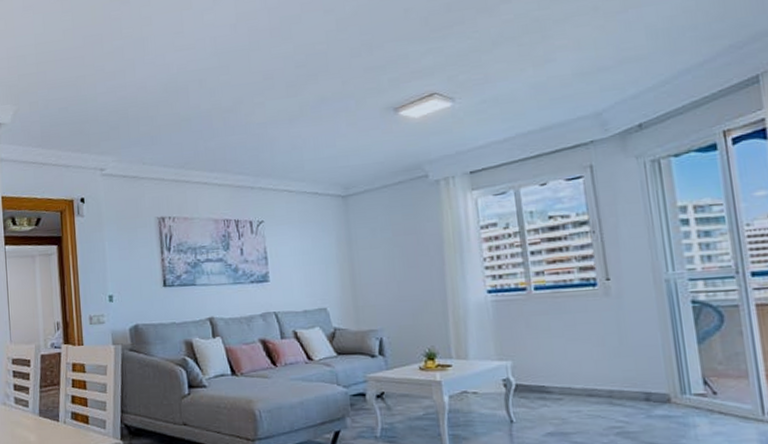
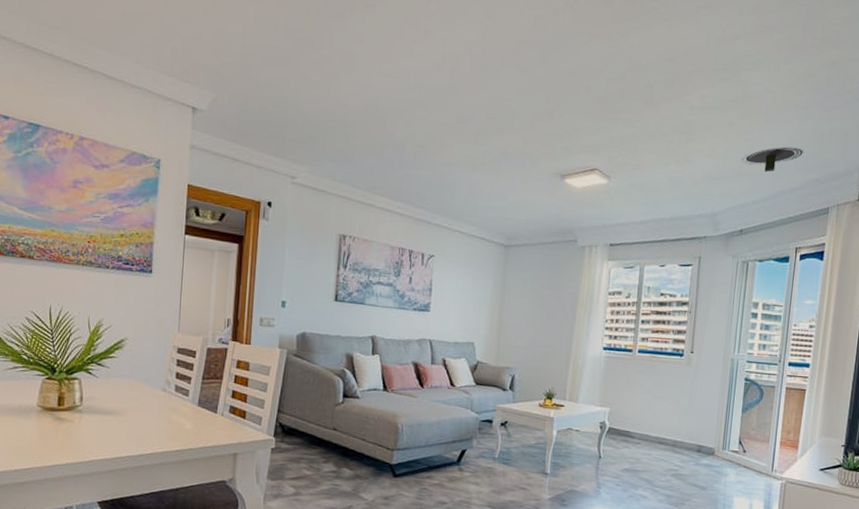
ceiling light: none [620,14,704,52] -> present [742,147,804,172]

